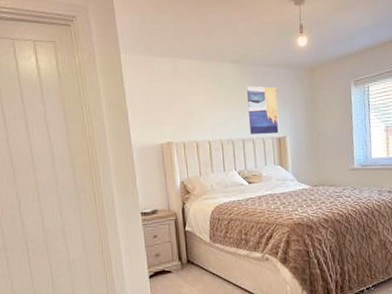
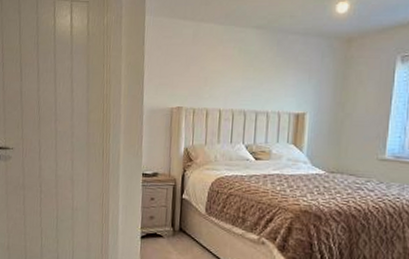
wall art: present [247,86,280,134] -> none [266,55,303,110]

